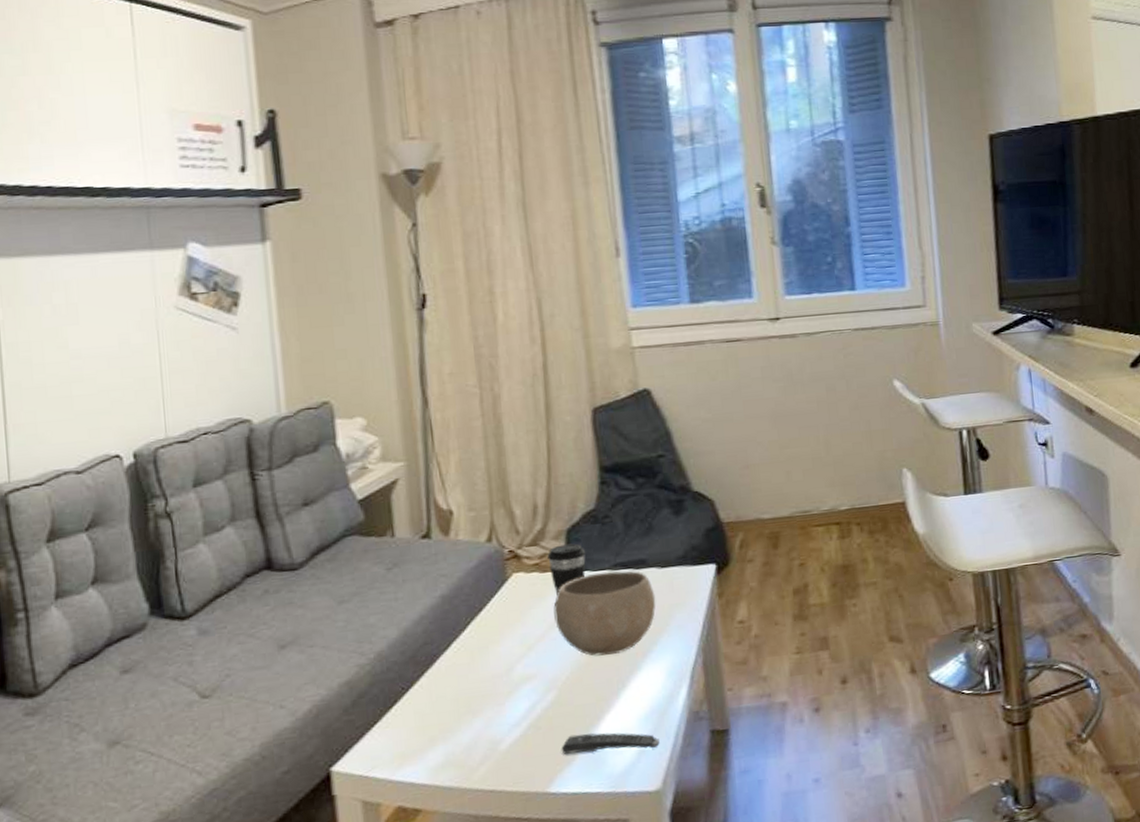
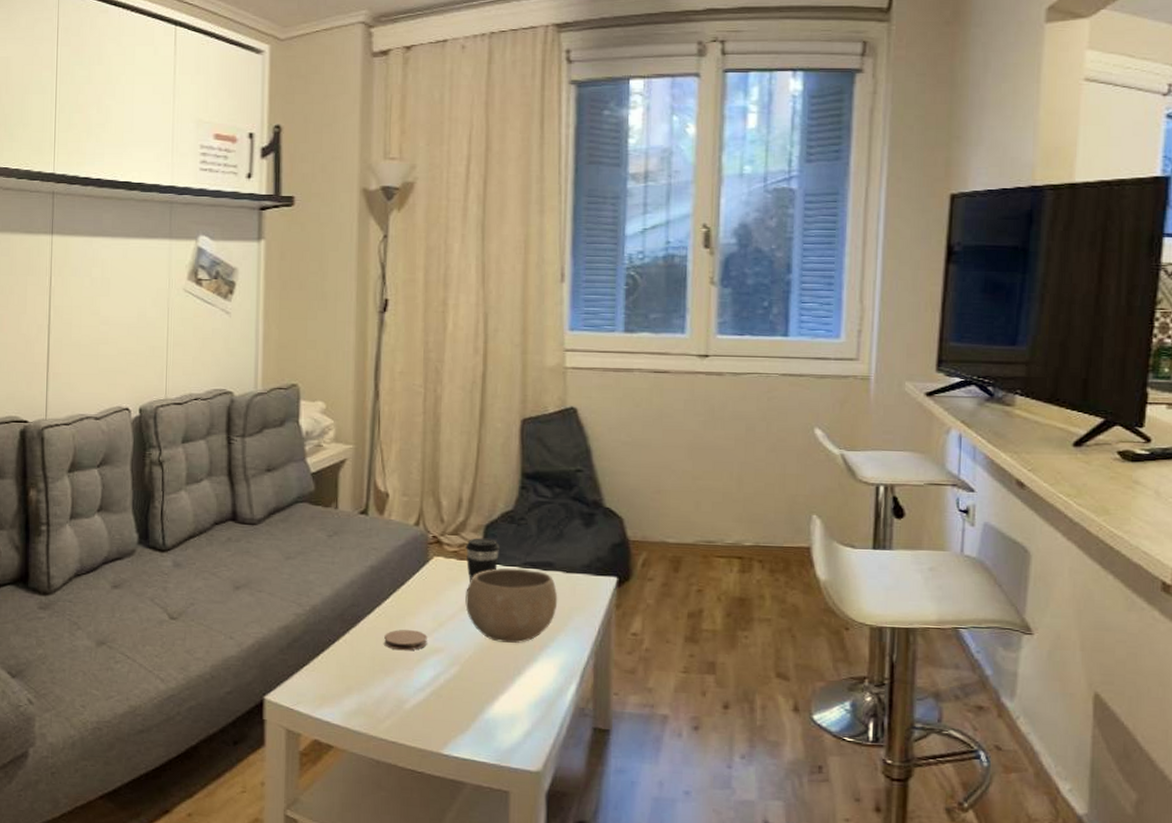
coaster: none [466,659,517,686] -> present [384,630,427,651]
remote control: present [561,732,661,755] -> none [457,707,546,734]

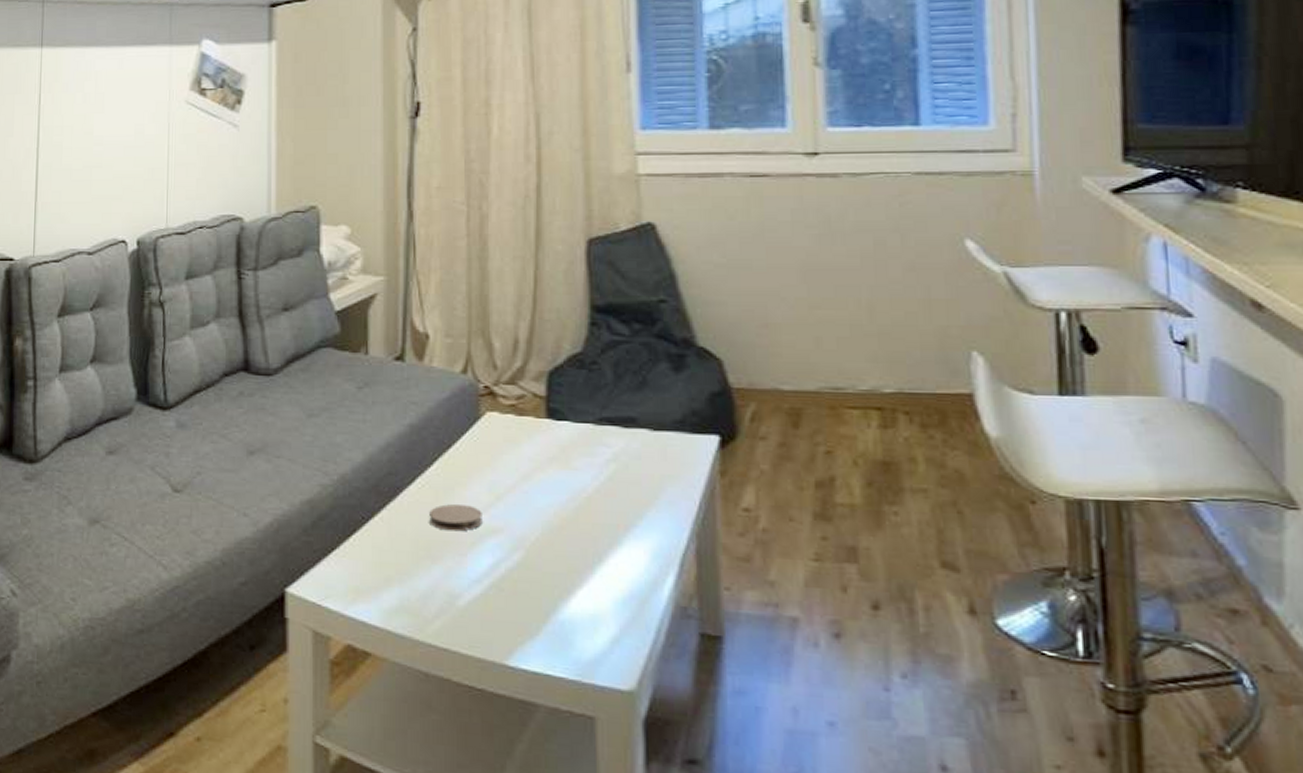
bowl: present [465,568,558,643] -> none [528,425,645,522]
coffee cup: present [466,538,499,582] -> none [525,387,567,444]

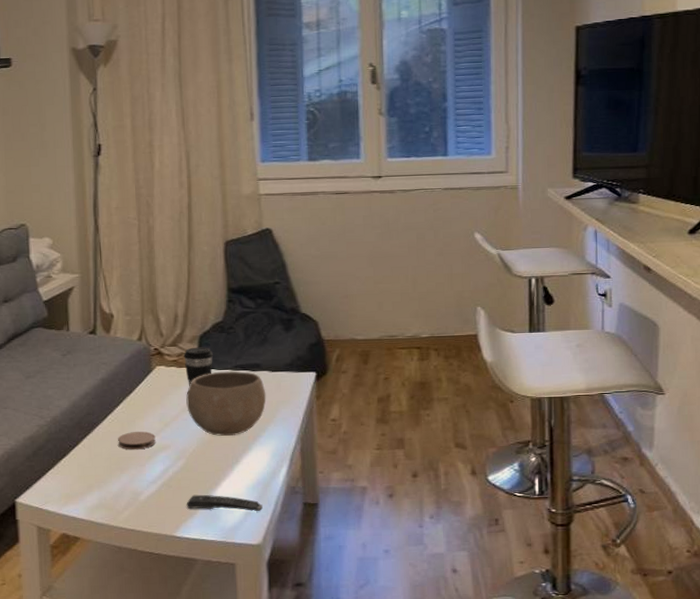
remote control: none [524,605,639,641] -> present [186,494,264,512]
coffee cup: none [525,387,567,444] -> present [183,347,213,386]
bowl: none [528,425,645,522] -> present [186,371,266,436]

